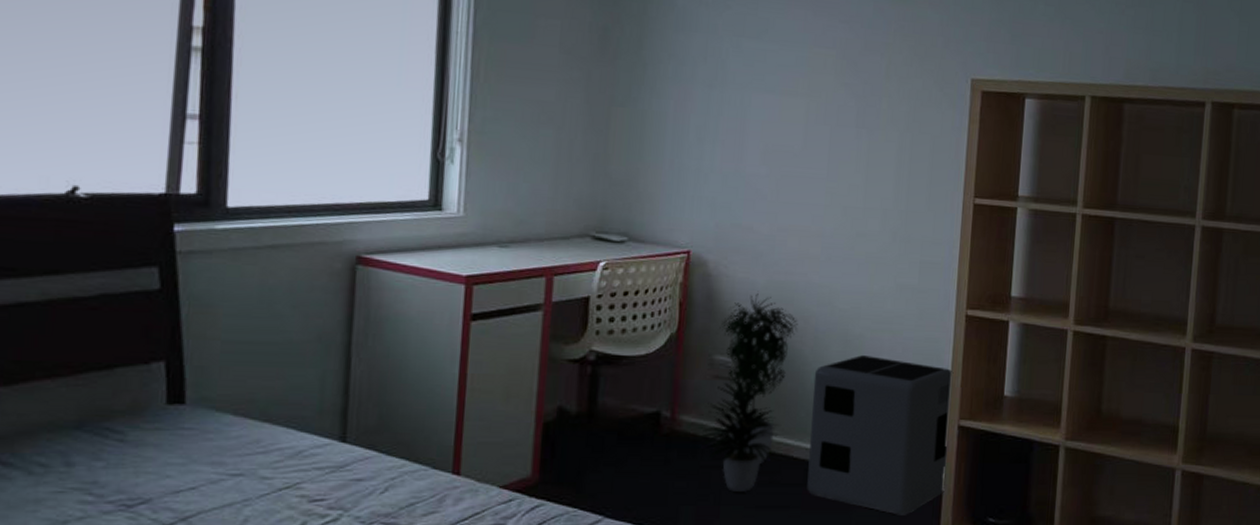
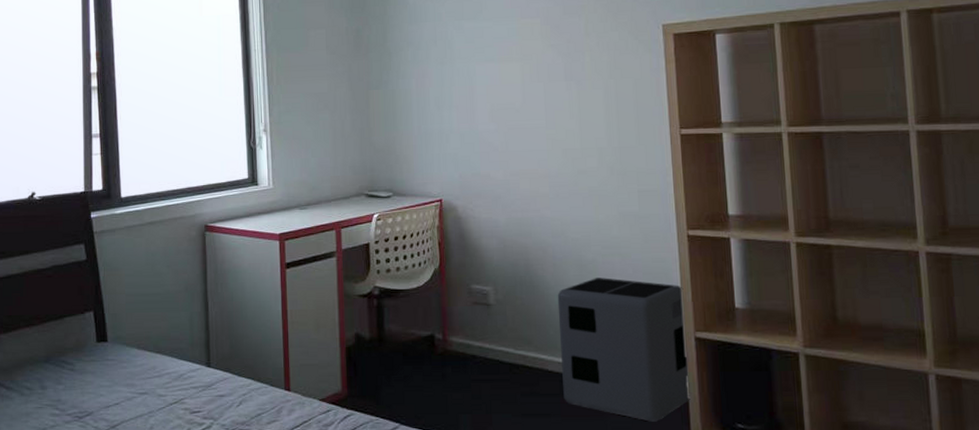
potted plant: present [696,291,798,492] -> none [465,228,538,402]

